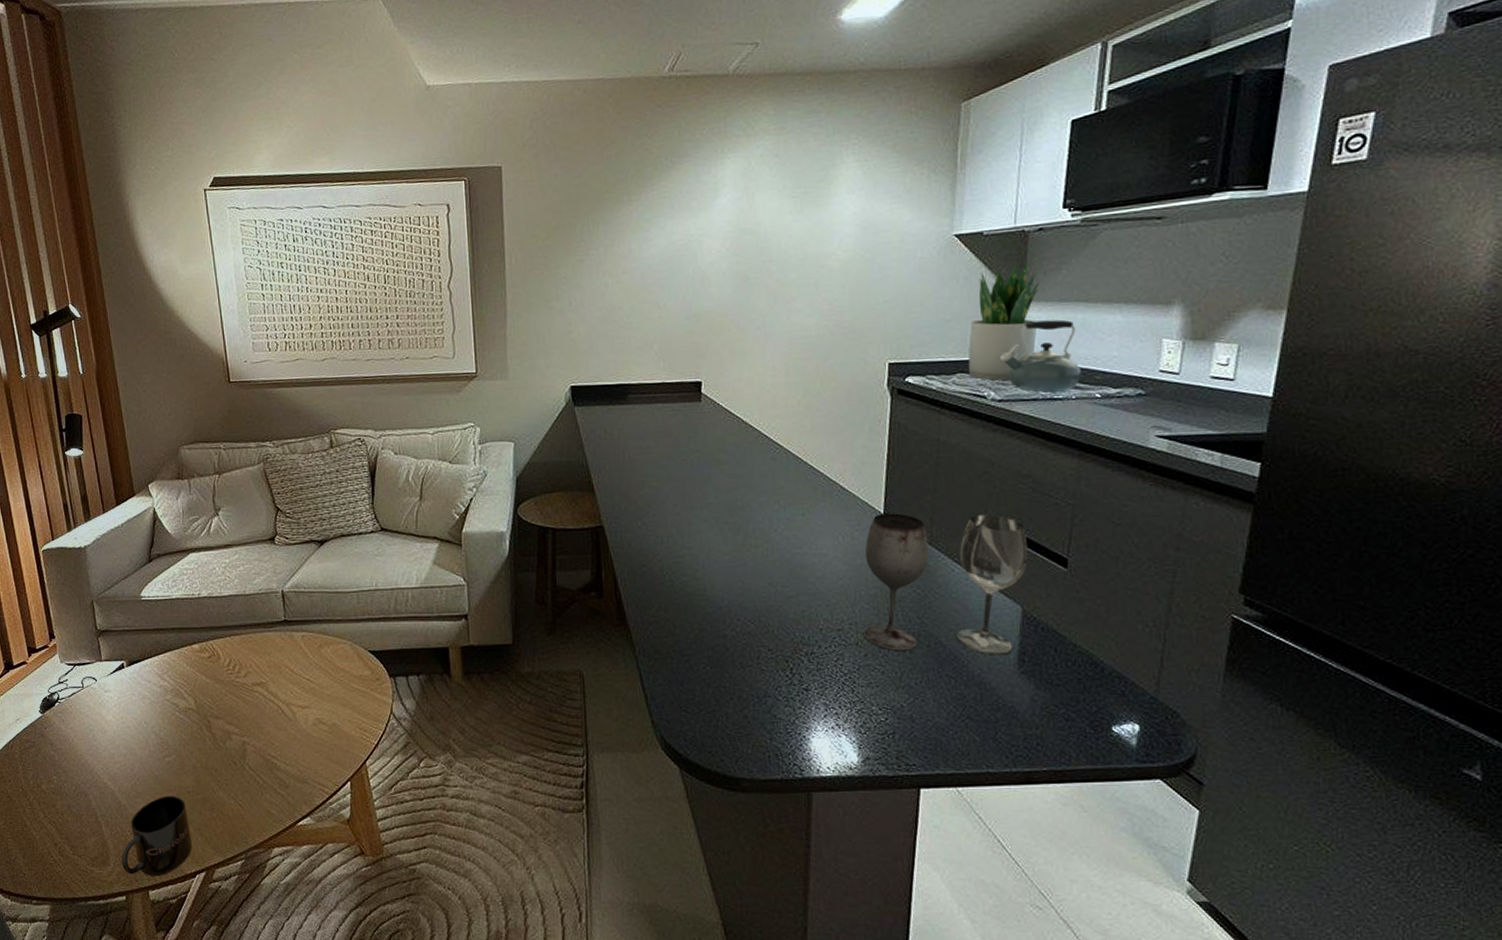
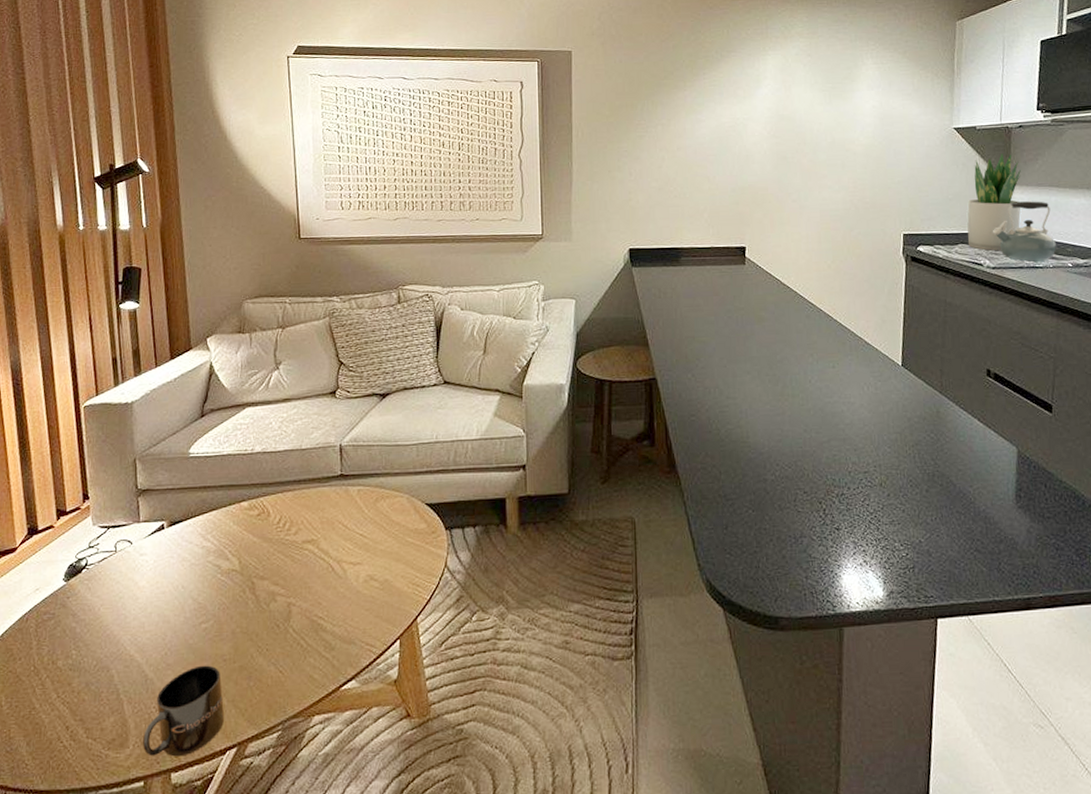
wineglass: present [864,513,1029,656] -> none [886,365,1021,492]

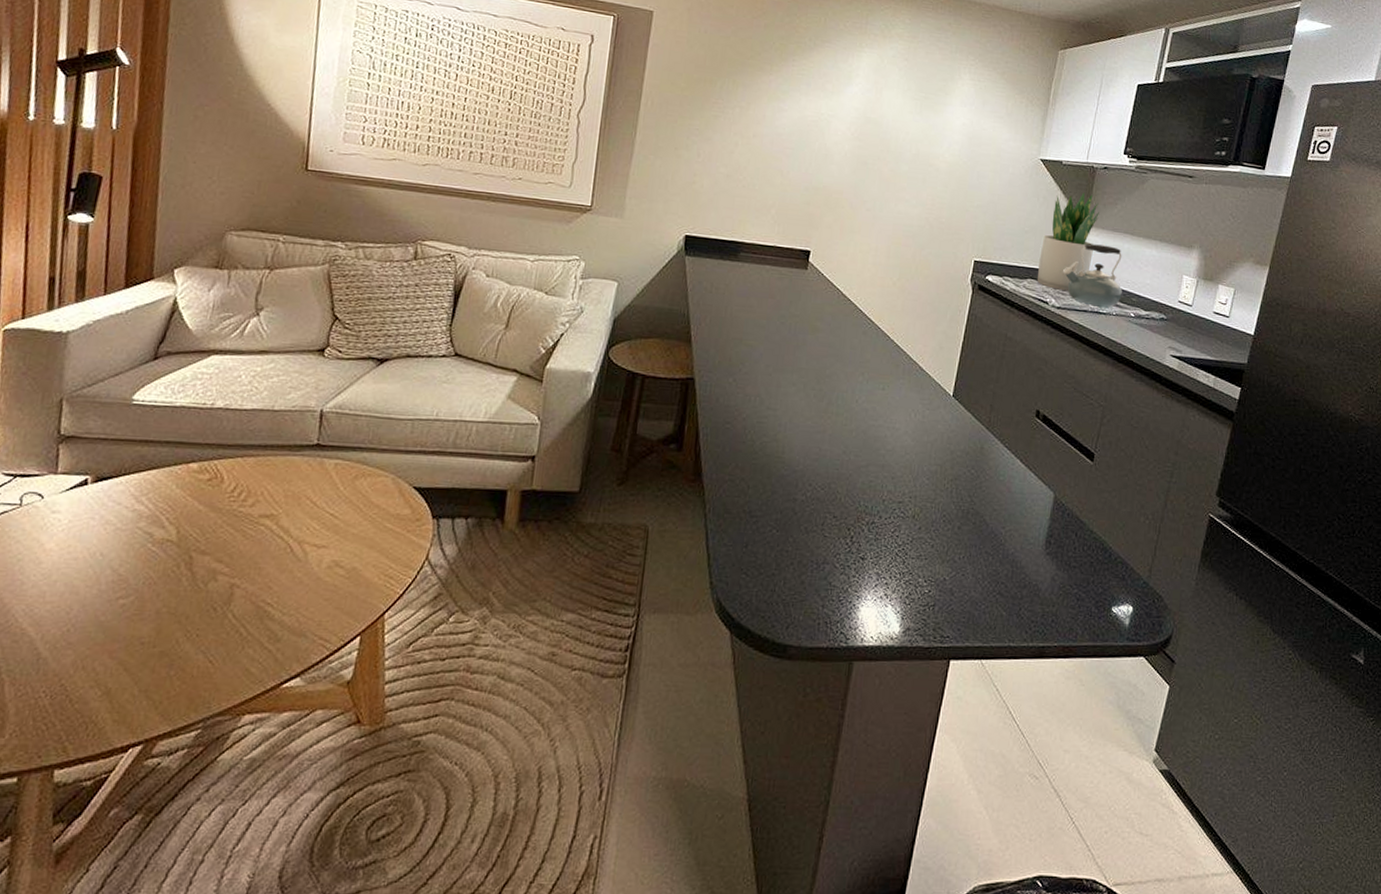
mug: present [143,665,225,757] -> none [22,647,135,751]

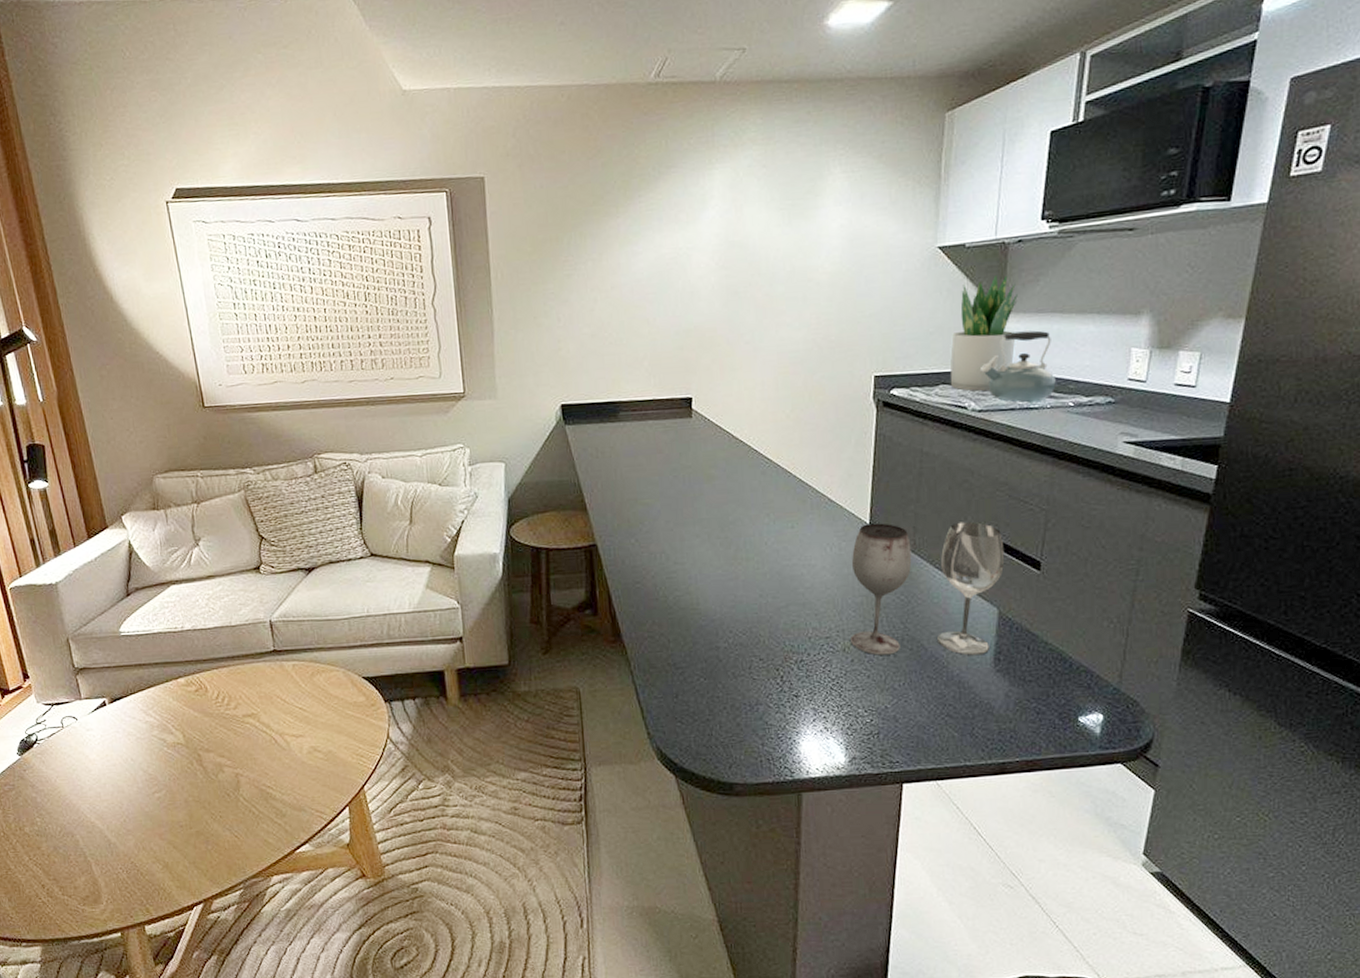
wineglass: none [921,396,1066,537] -> present [851,521,1005,656]

